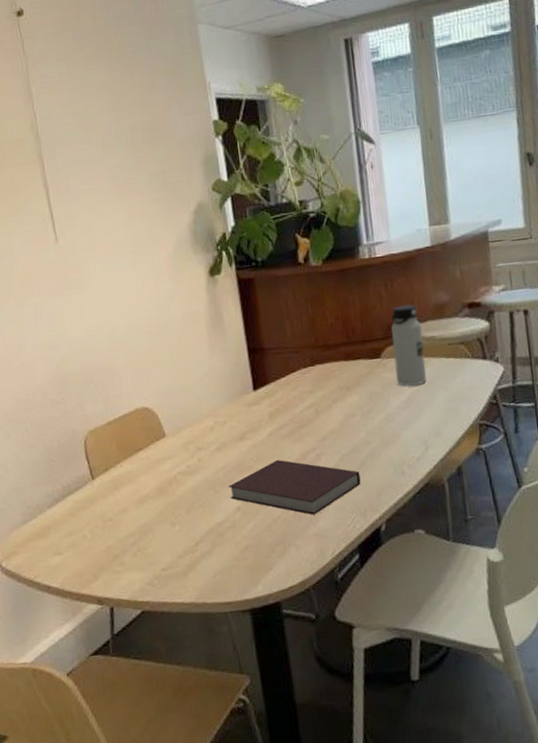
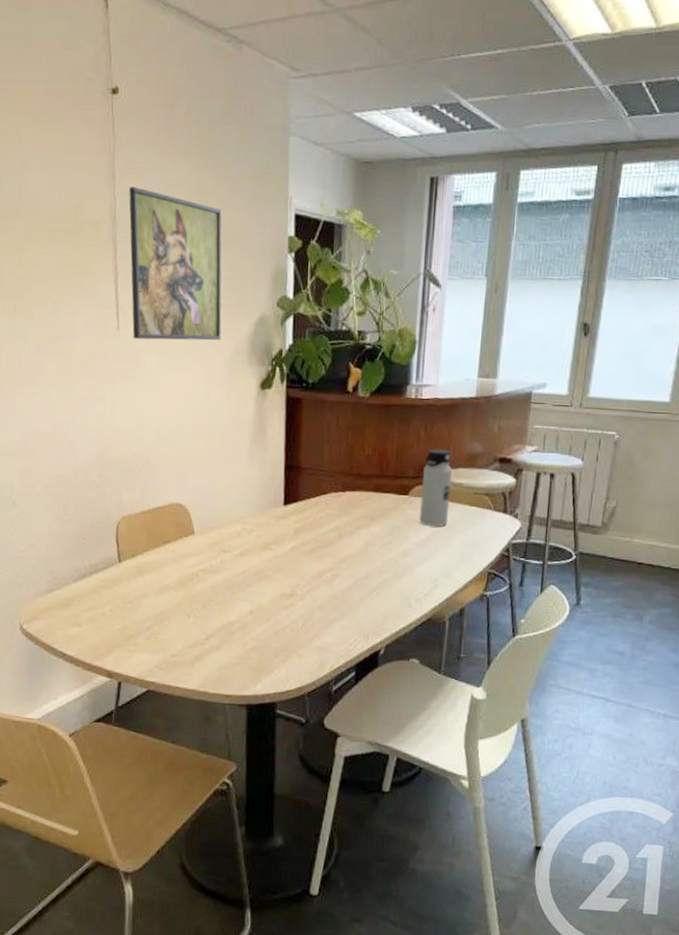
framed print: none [47,100,162,248] -> present [129,187,222,341]
notebook: present [229,459,361,515] -> none [245,573,369,630]

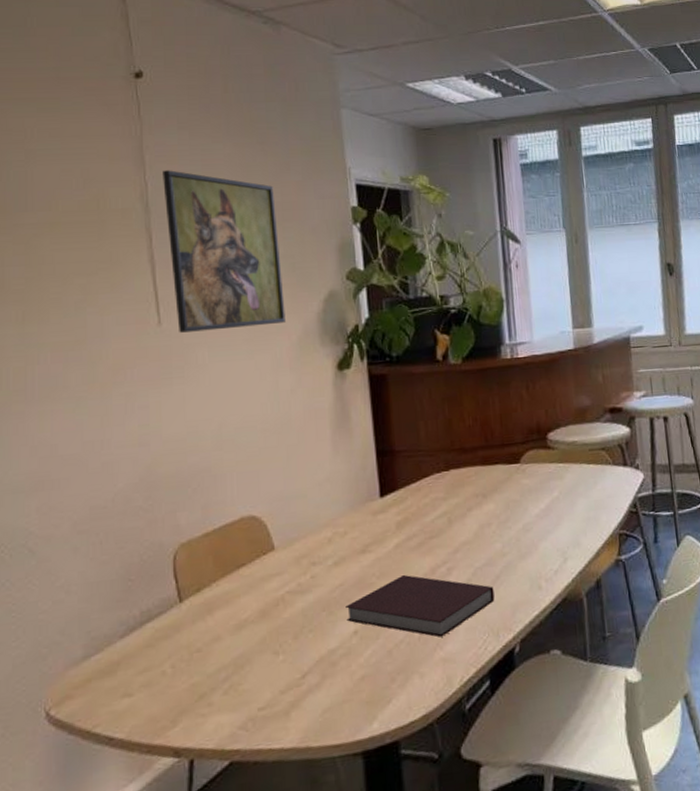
notebook: none [245,573,369,630] -> present [346,574,495,638]
water bottle: present [419,449,452,526] -> none [531,408,567,494]

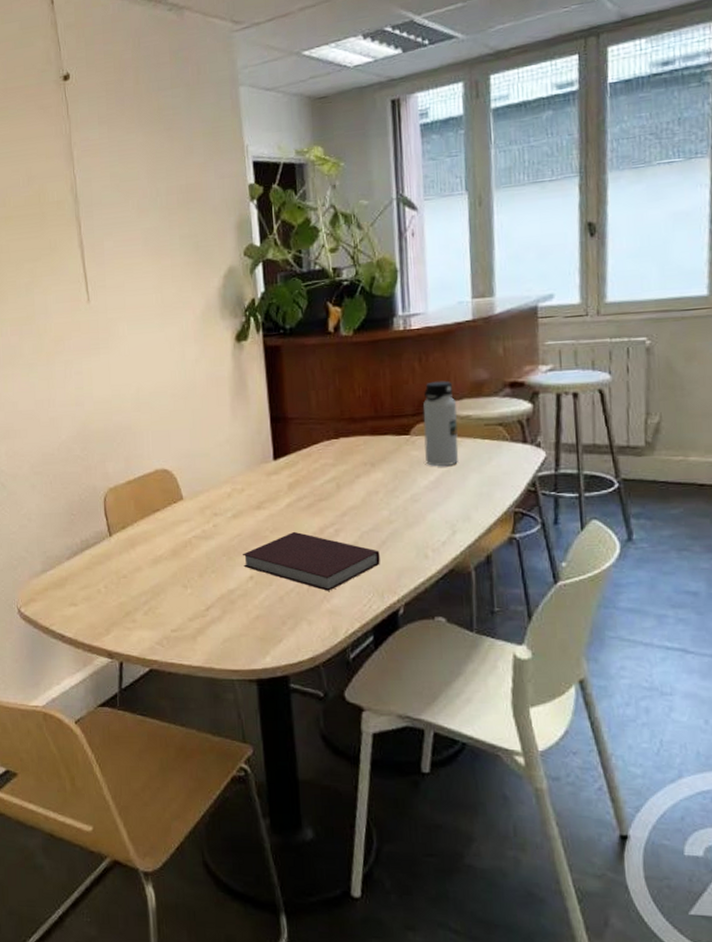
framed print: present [162,170,286,333] -> none [87,162,191,309]
water bottle: none [531,408,567,494] -> present [423,380,459,466]

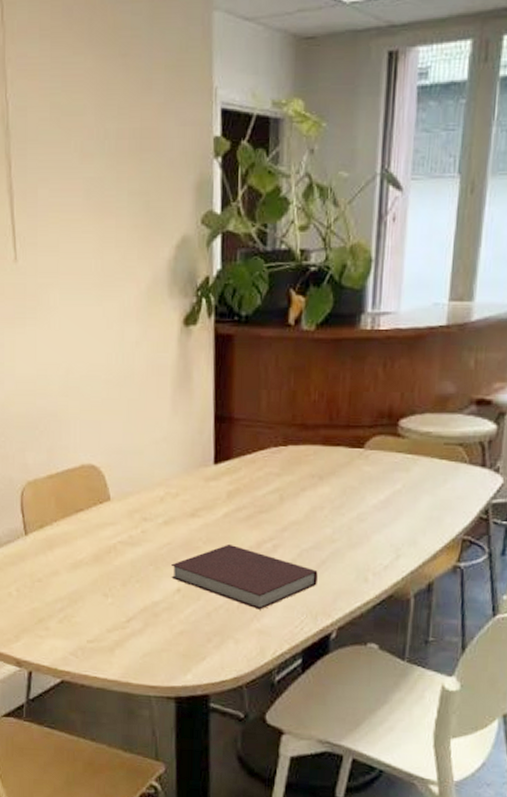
water bottle: present [423,380,459,466] -> none [378,391,417,485]

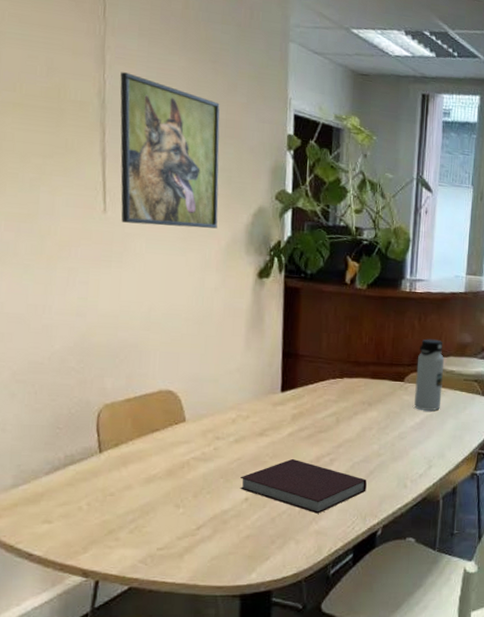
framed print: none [23,87,136,271] -> present [120,72,220,229]
water bottle: none [378,391,417,485] -> present [414,338,444,411]

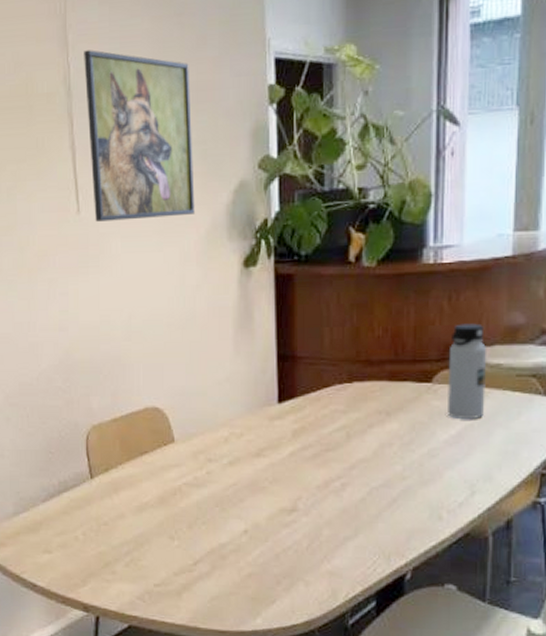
notebook: present [240,458,367,514] -> none [238,483,389,550]

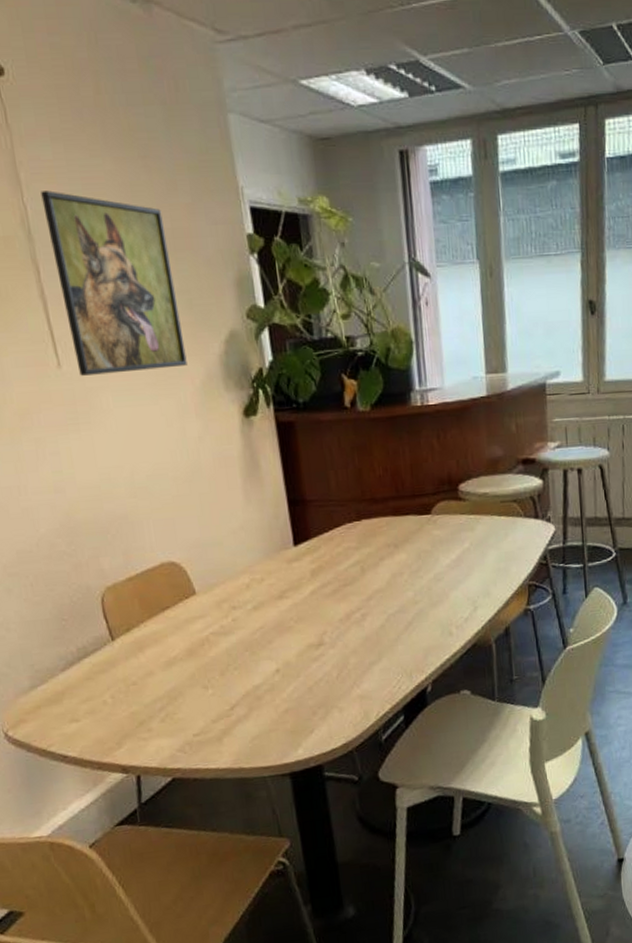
water bottle: present [448,323,486,419] -> none [442,458,478,545]

